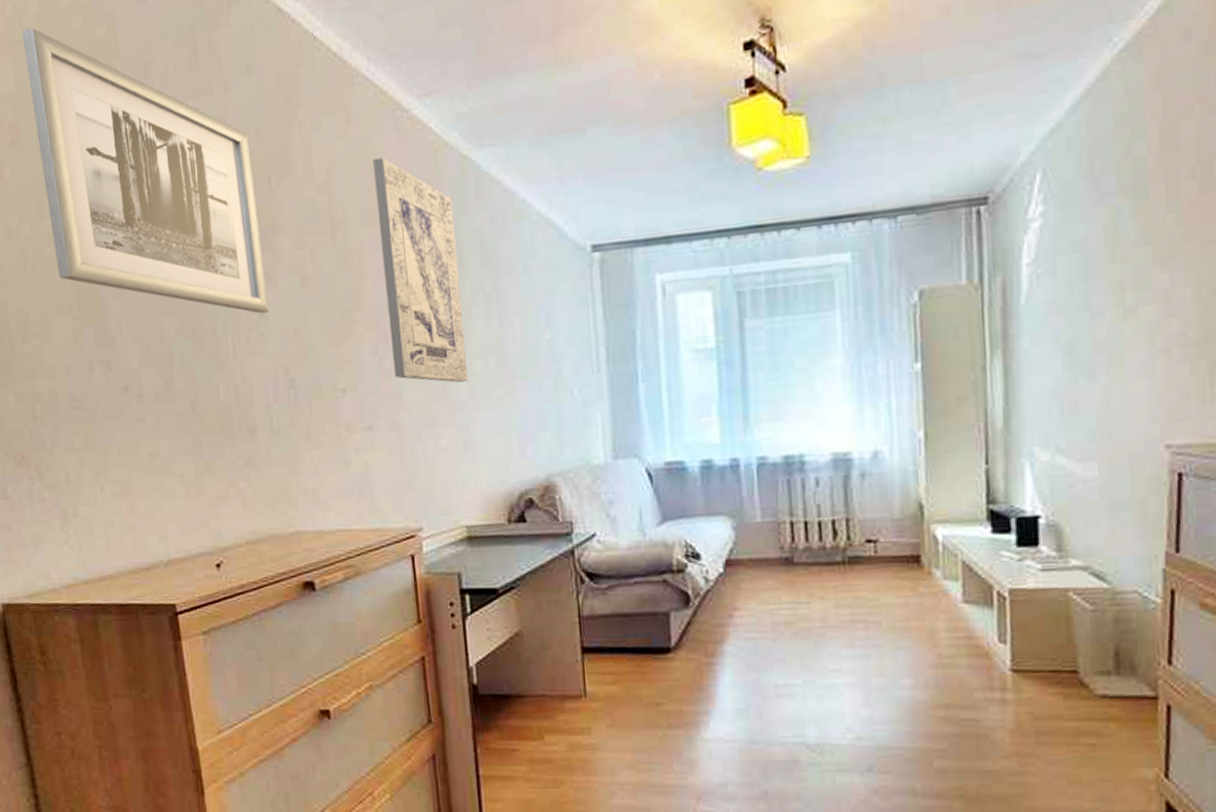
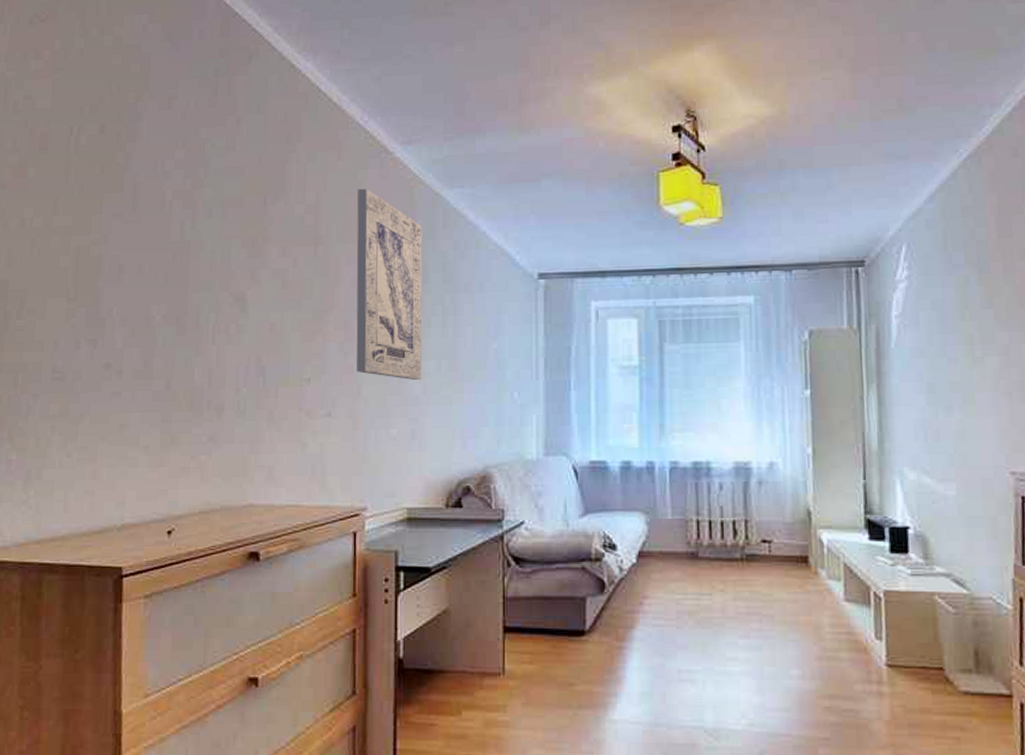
wall art: present [22,28,269,314] -> none [62,60,252,309]

